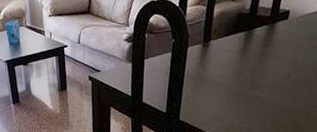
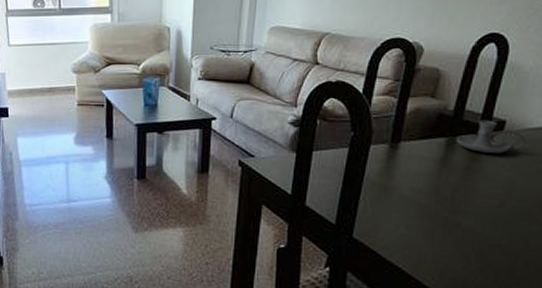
candle holder: none [253,12,305,39] -> present [457,120,526,153]

